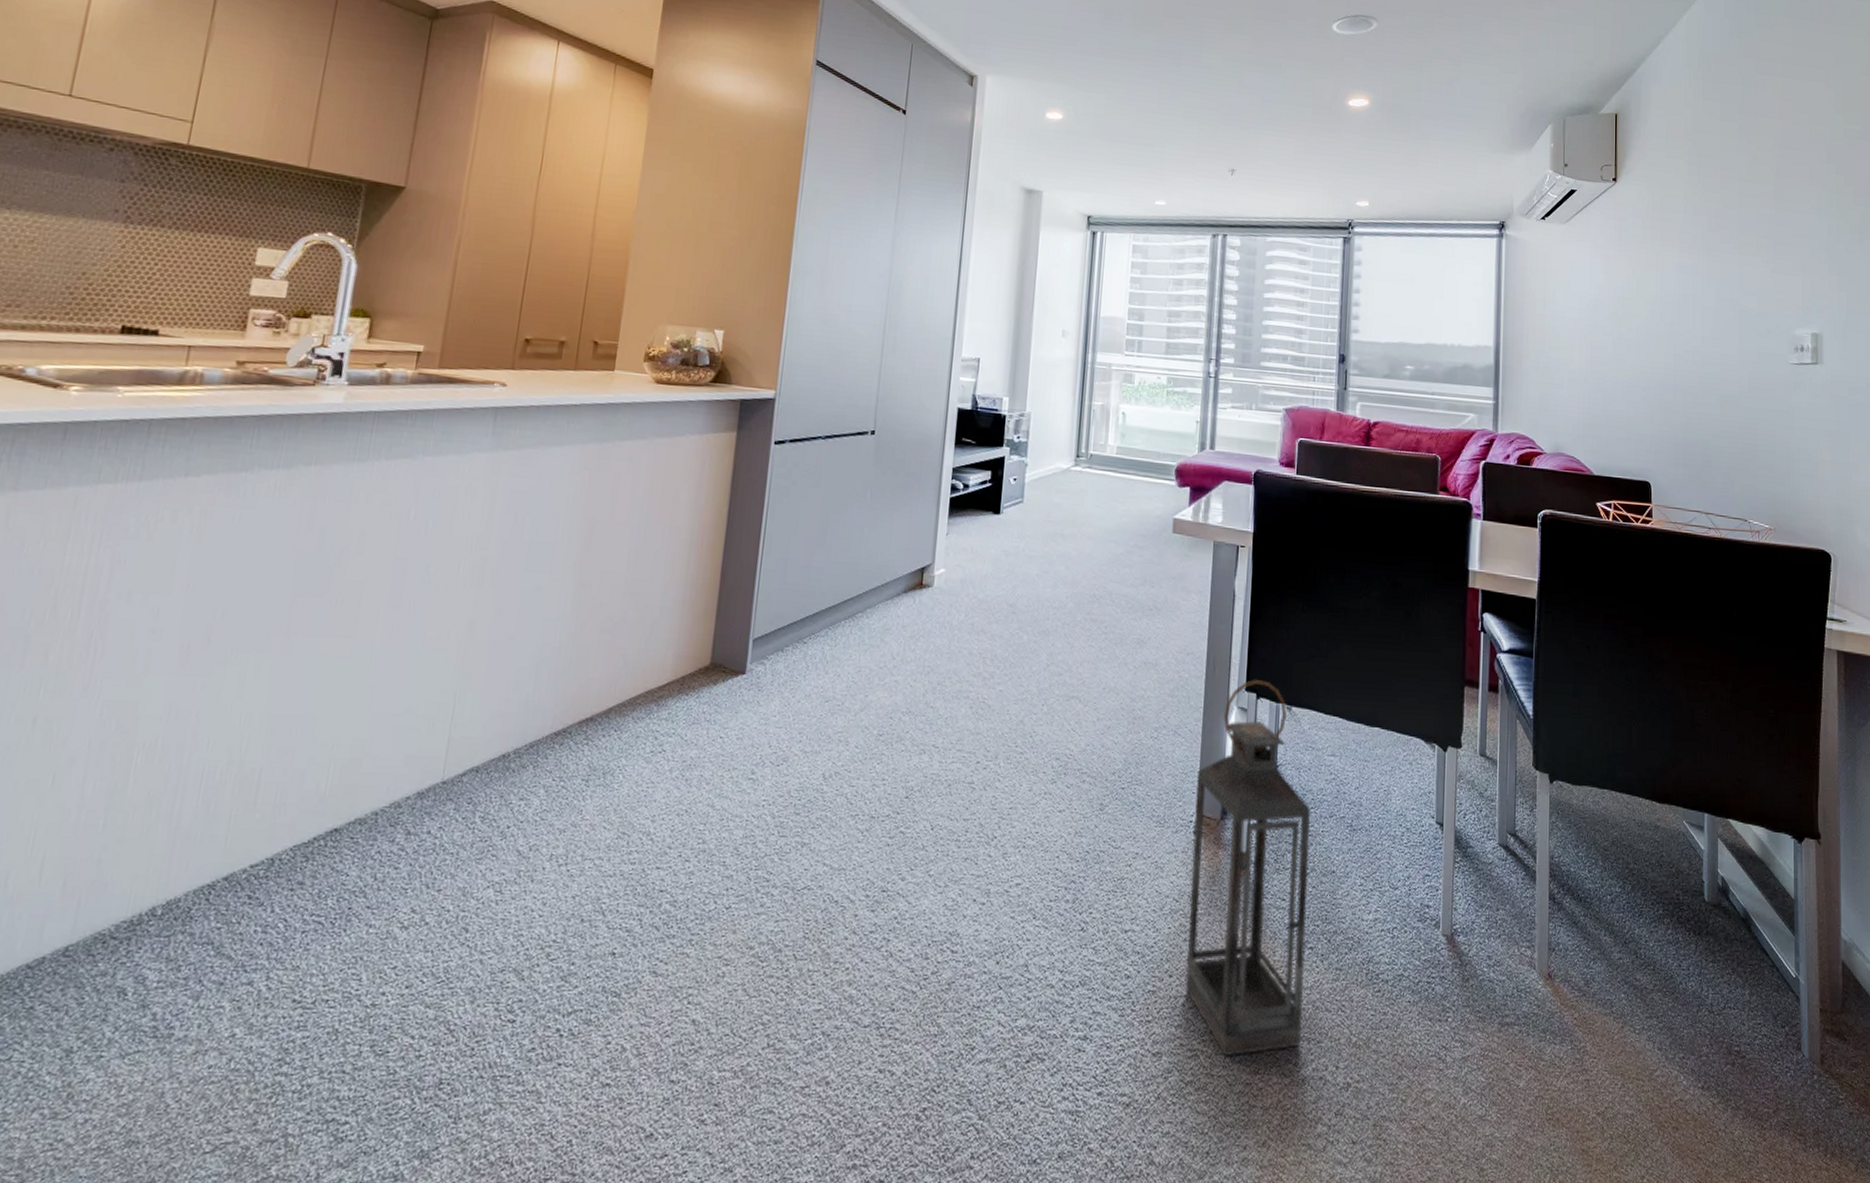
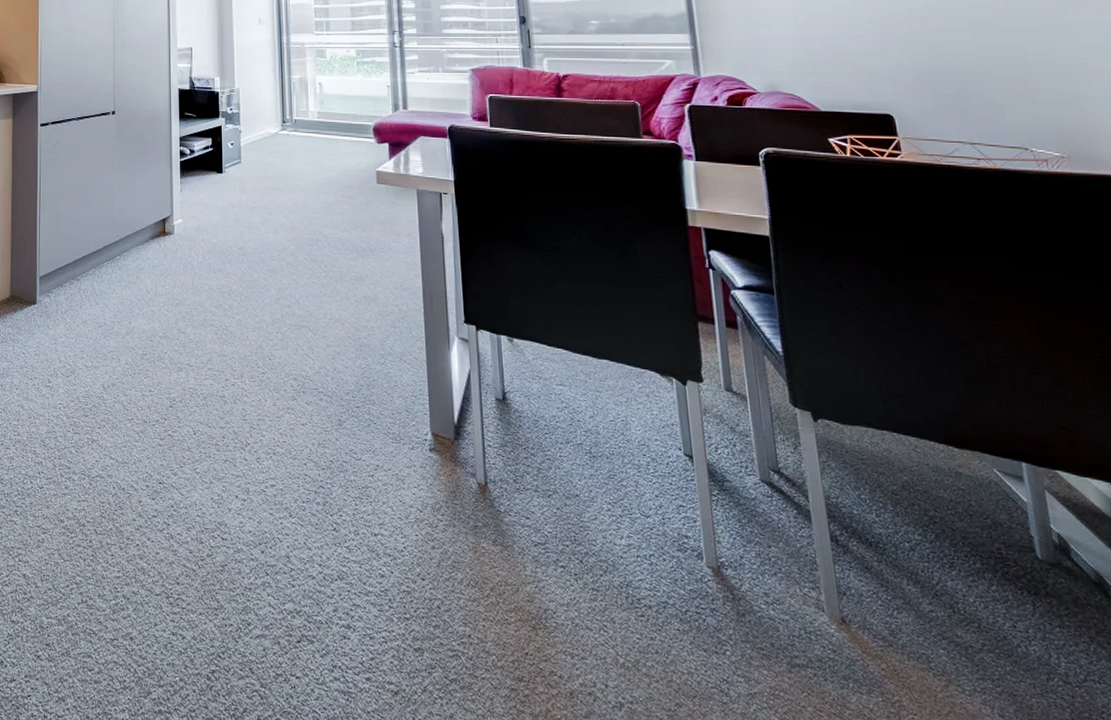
lantern: present [1184,678,1310,1057] -> none [427,312,563,662]

